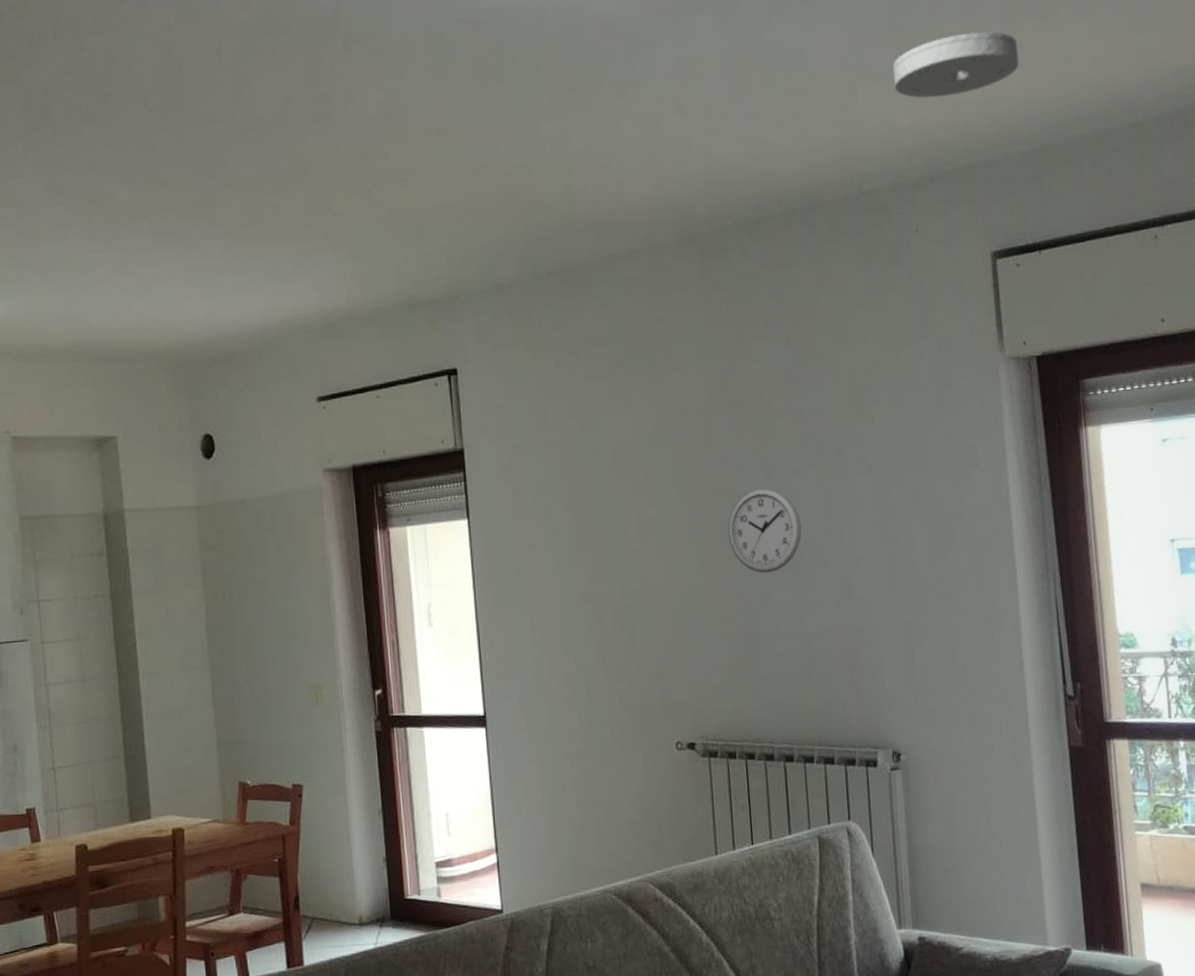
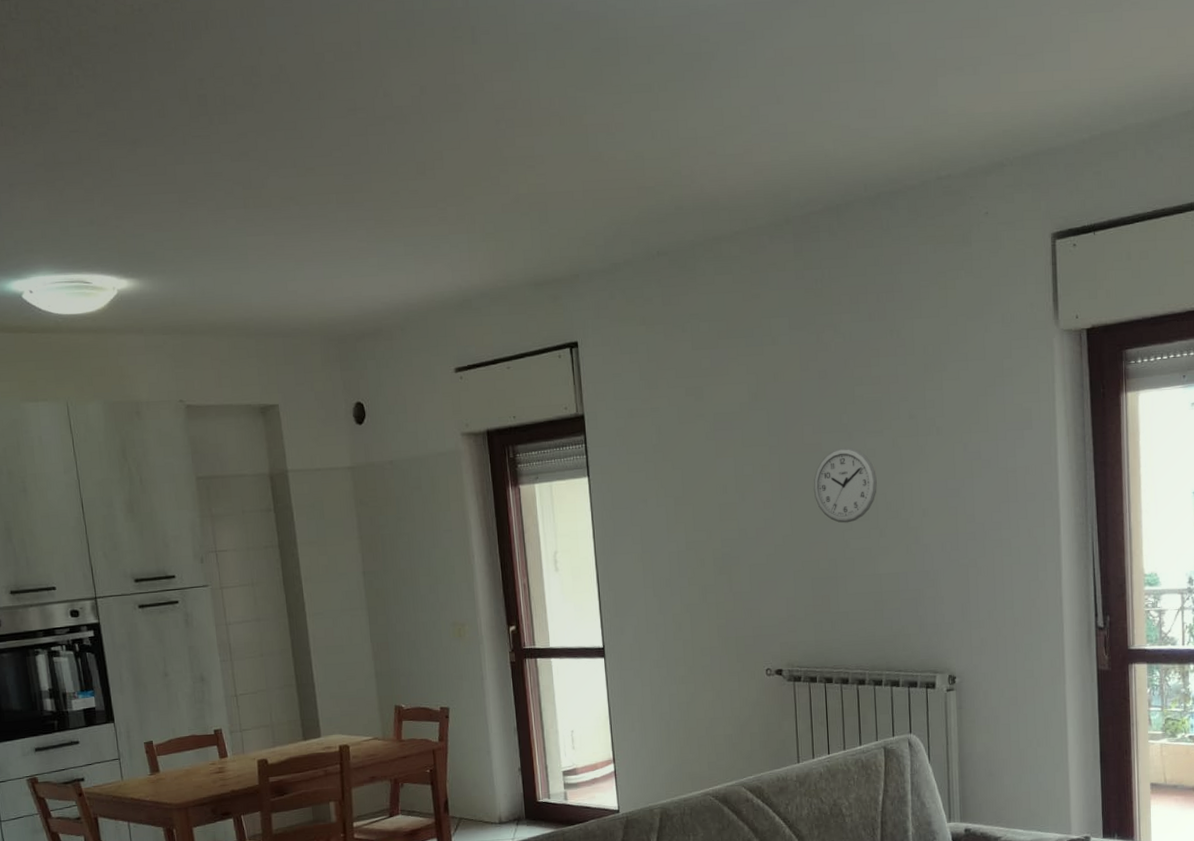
smoke detector: present [892,31,1019,98] -> none [970,24,1084,88]

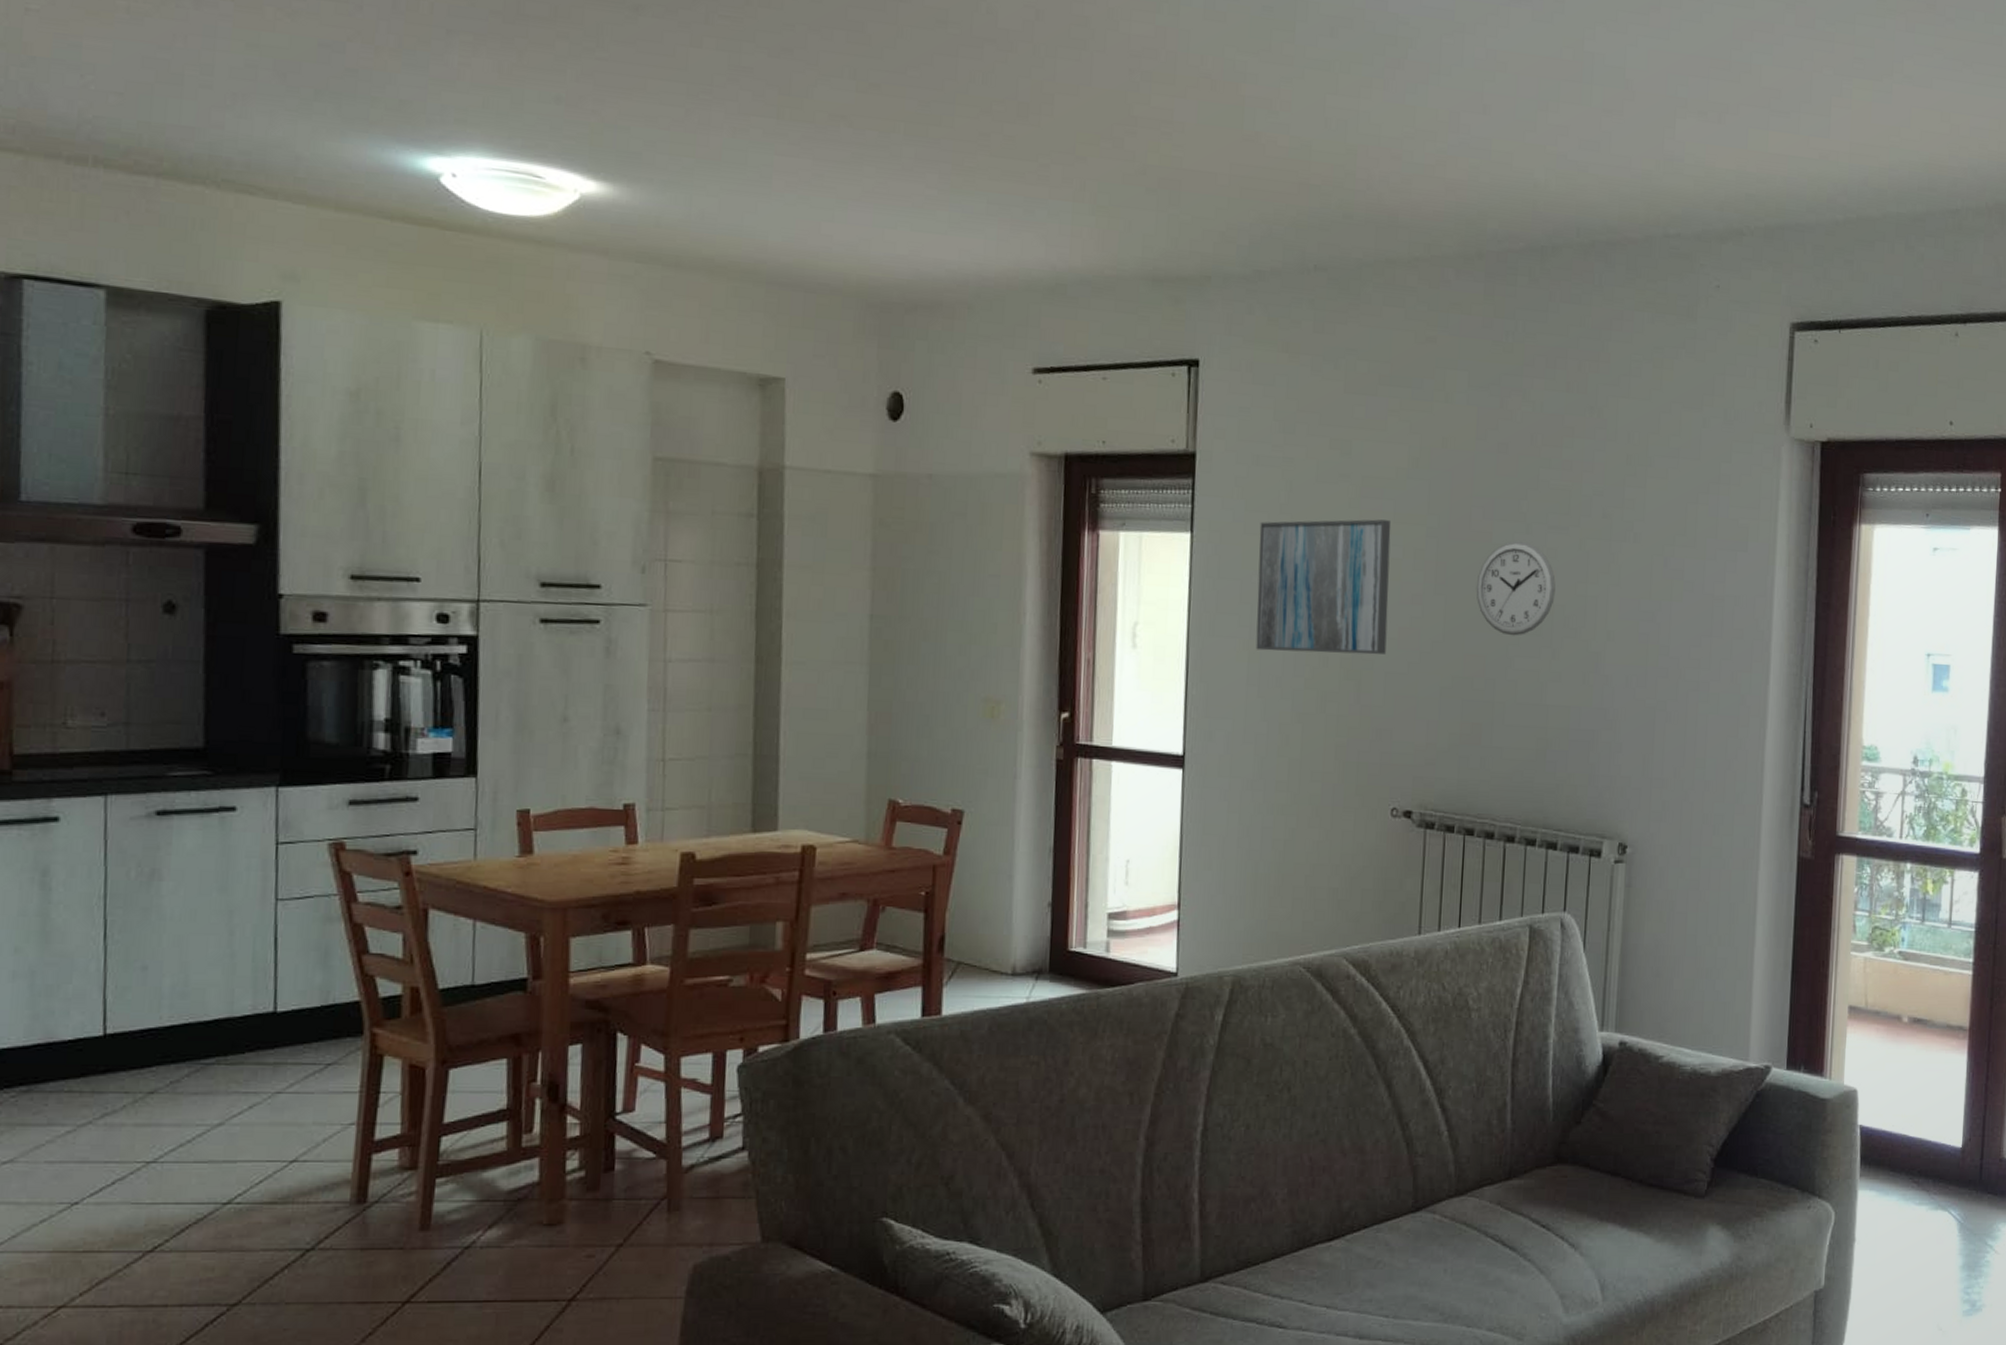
wall art: none [639,446,748,561] -> present [1256,519,1391,655]

